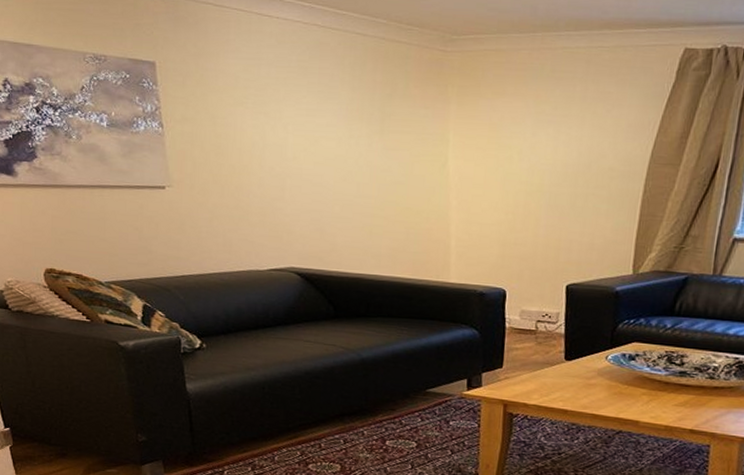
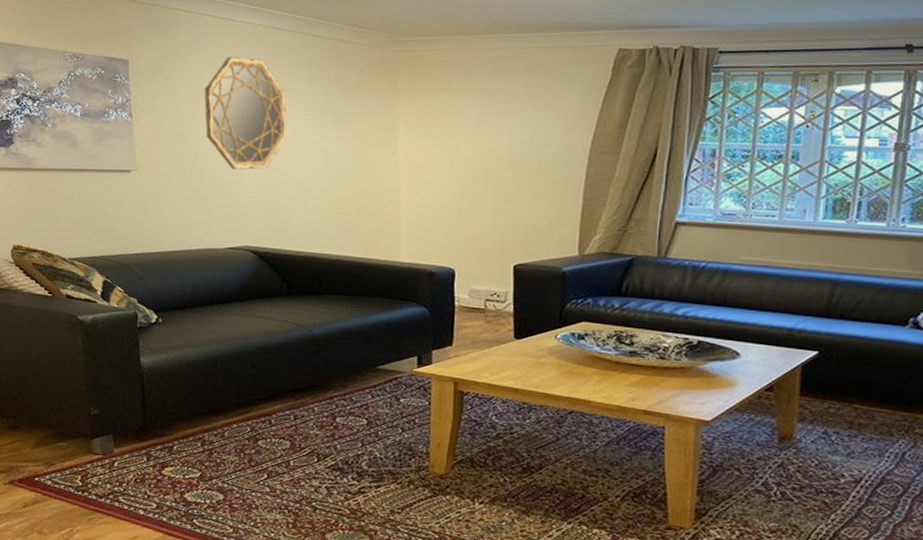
home mirror: none [240,58,330,186] -> present [204,57,287,170]

